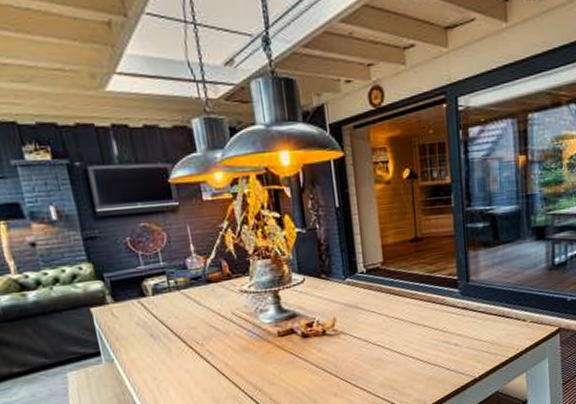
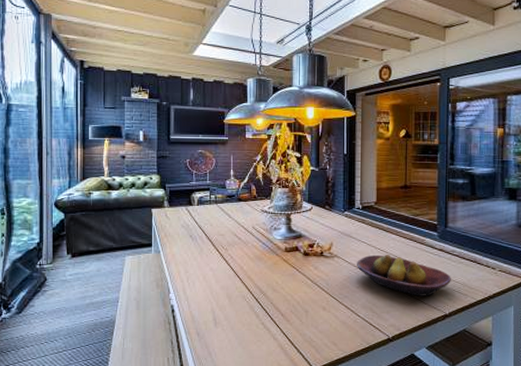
fruit bowl: none [368,322,479,364] -> present [357,255,451,296]

